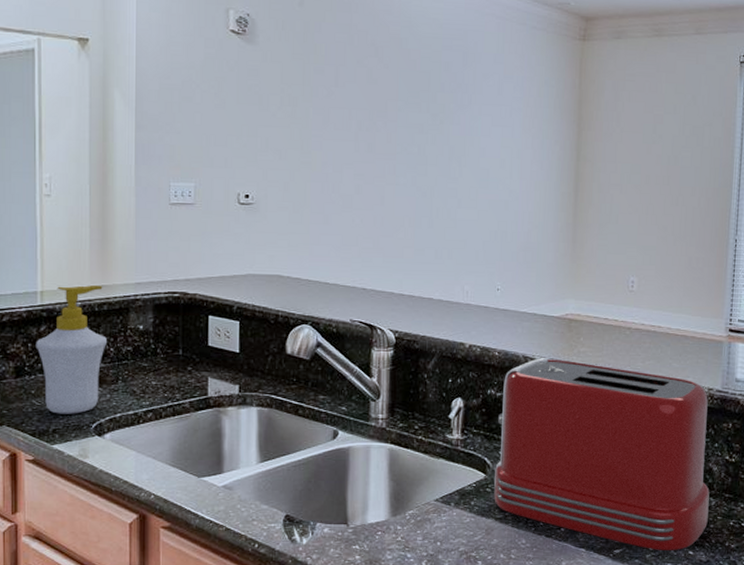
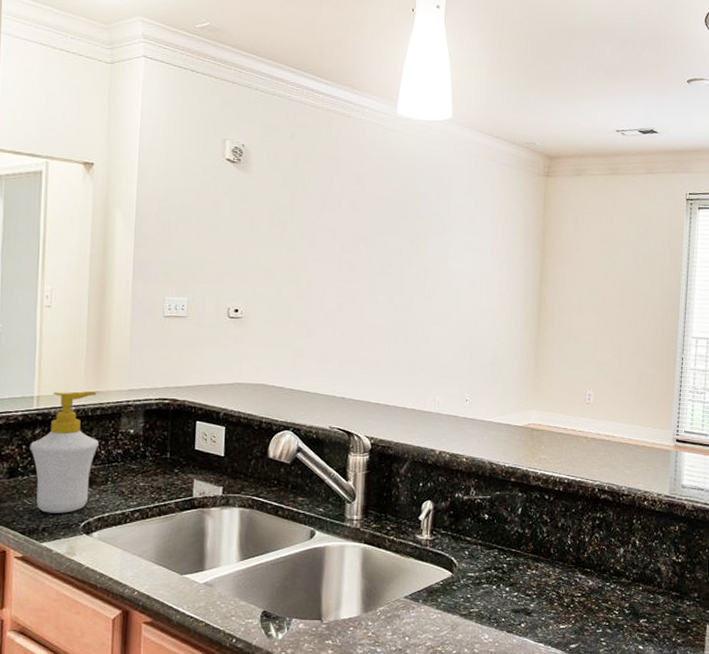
toaster: present [494,358,710,550] -> none [459,464,658,645]

